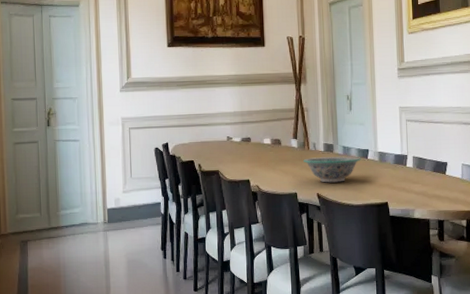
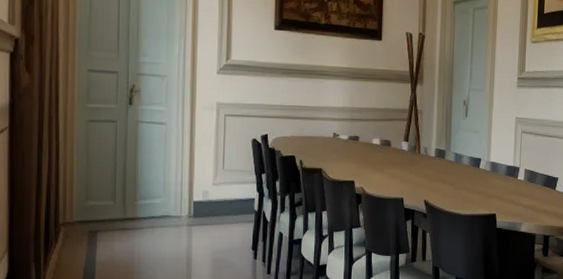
decorative bowl: present [303,156,361,183] -> none [413,162,473,190]

